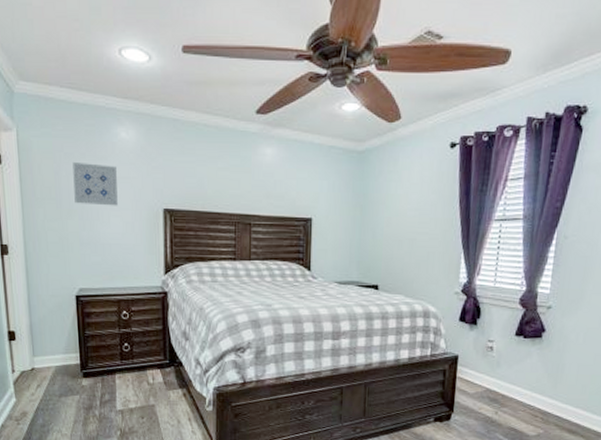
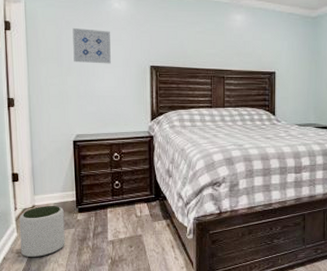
plant pot: none [17,368,69,426] -> present [19,205,65,258]

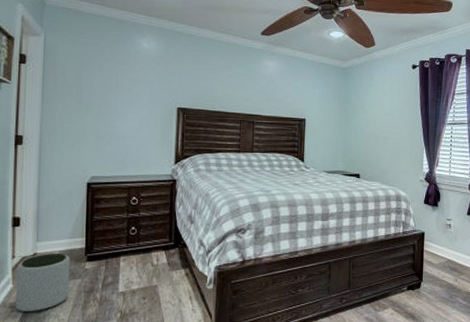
wall art: present [72,27,111,64] -> none [94,64,136,104]

